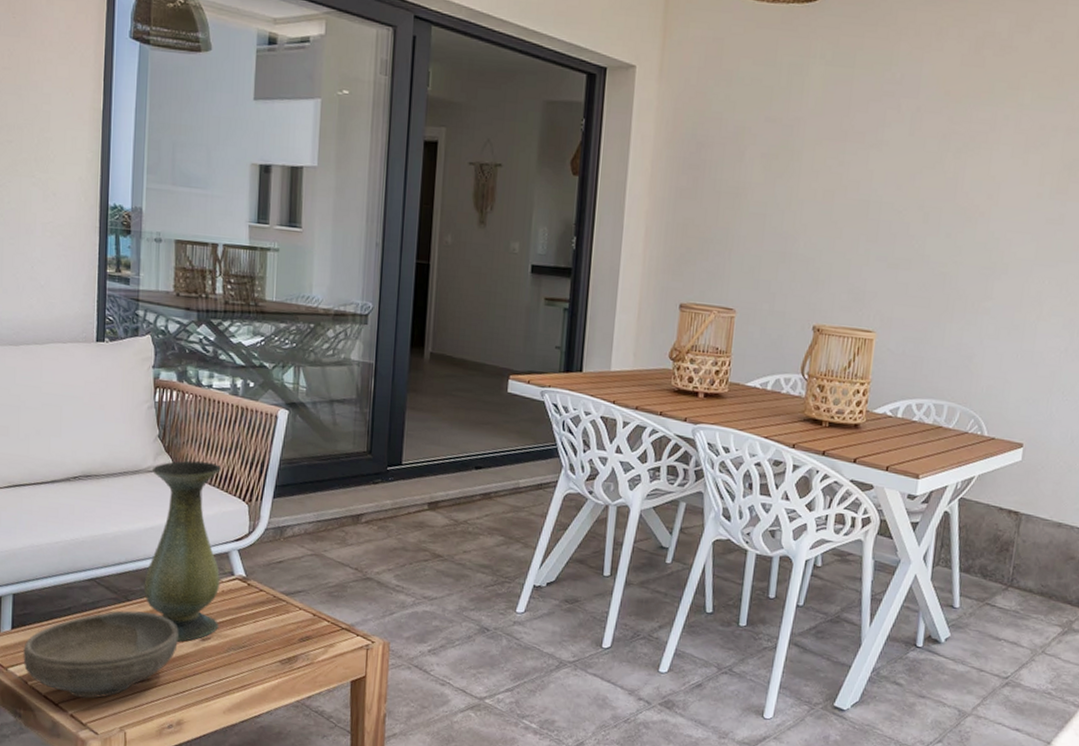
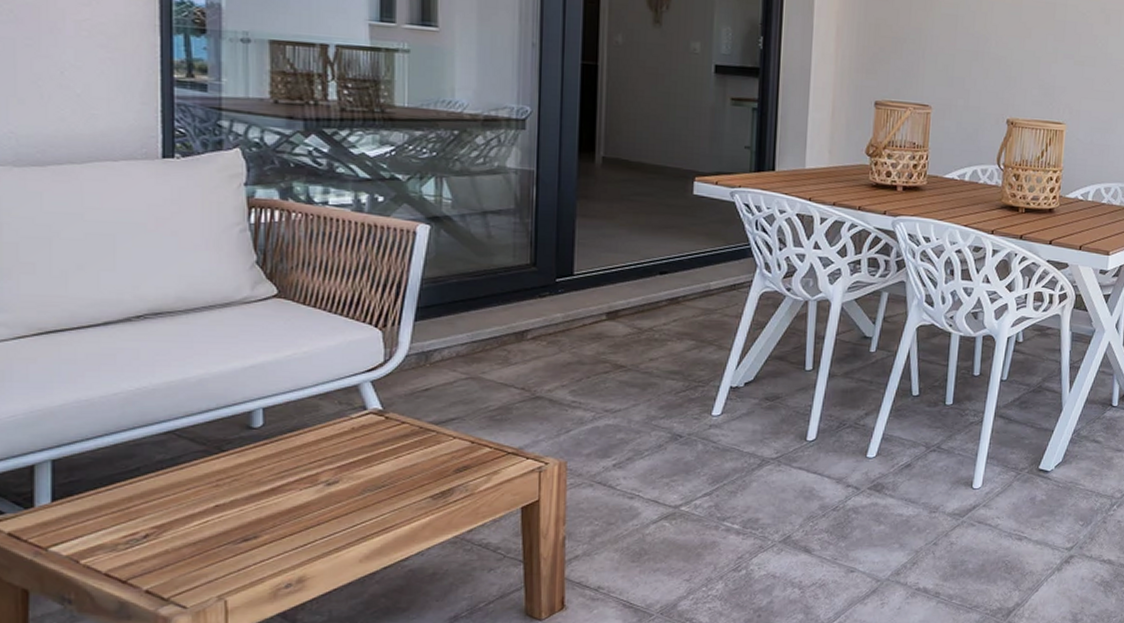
bowl: present [23,610,179,699] -> none [71,462,295,570]
vase: present [143,460,221,642] -> none [244,286,349,490]

